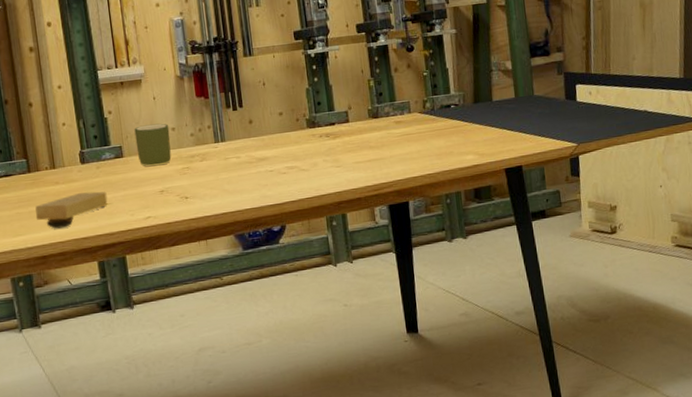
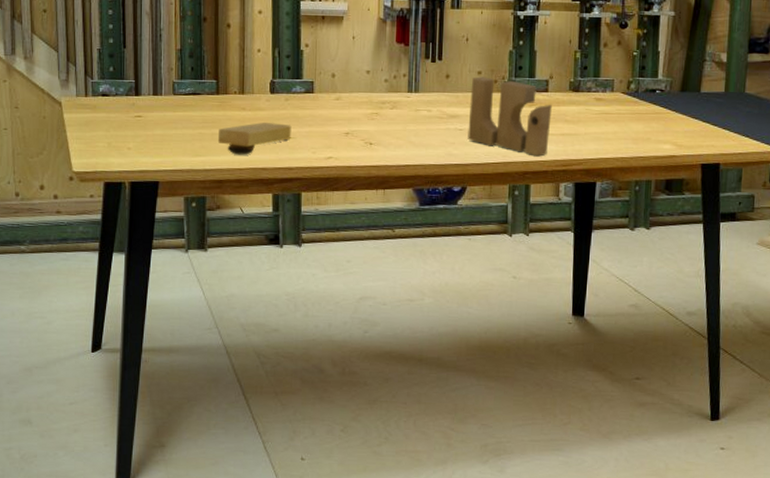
mug: present [134,123,172,167] -> none [328,63,364,107]
wooden clamp: none [275,117,358,186] -> present [468,76,552,157]

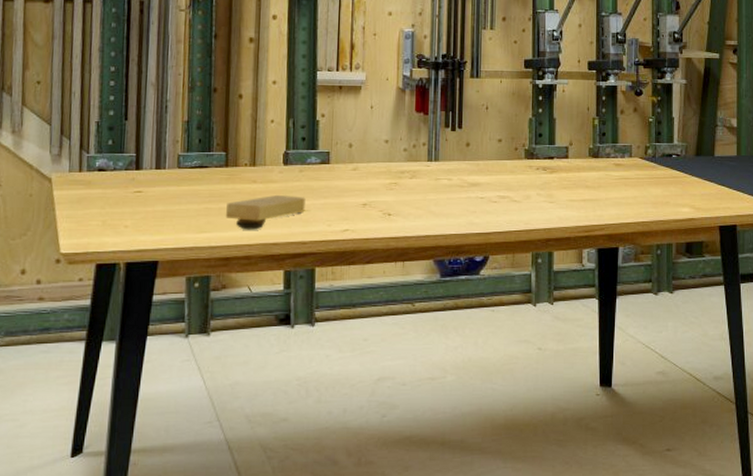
wooden clamp: present [468,76,552,157] -> none [489,144,572,223]

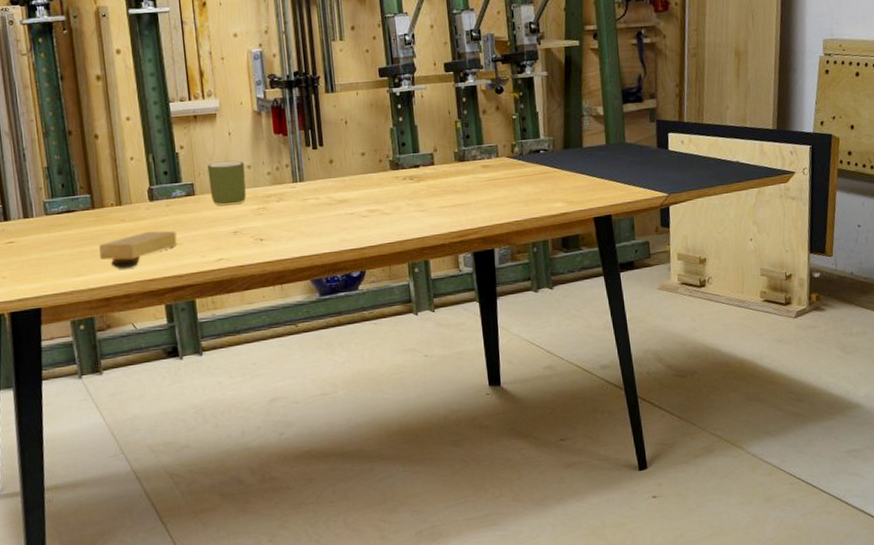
mug: none [345,133,383,177] -> present [207,160,246,206]

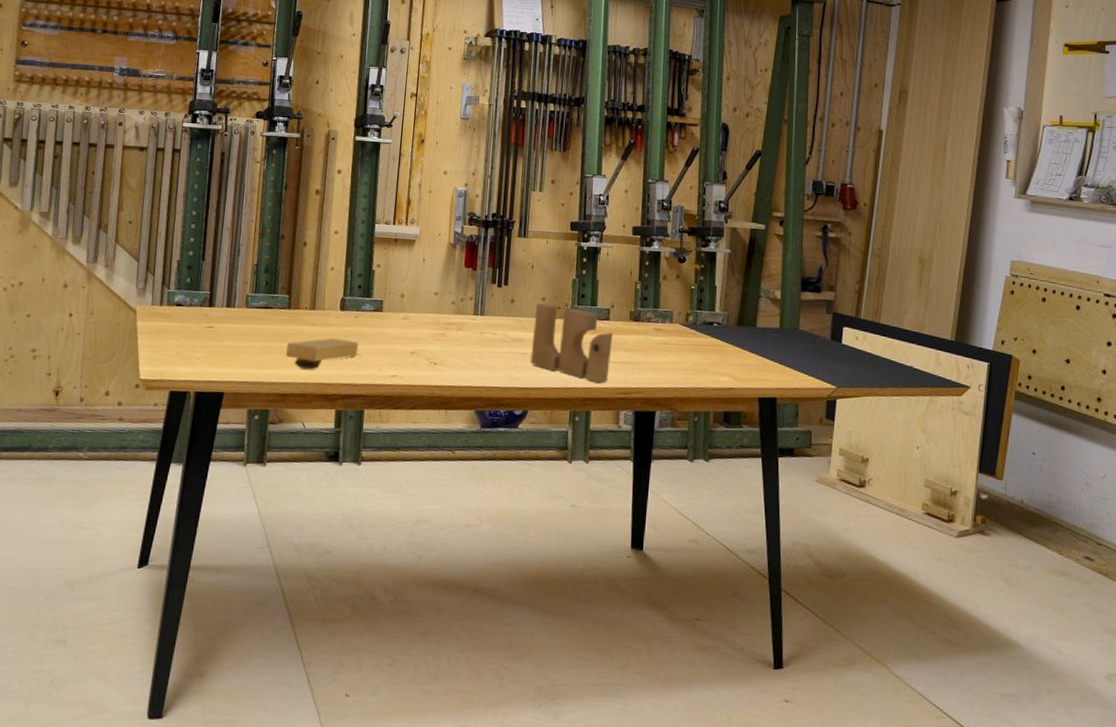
mug: present [207,160,246,206] -> none [396,284,433,327]
wooden clamp: none [356,157,442,231] -> present [530,303,613,383]

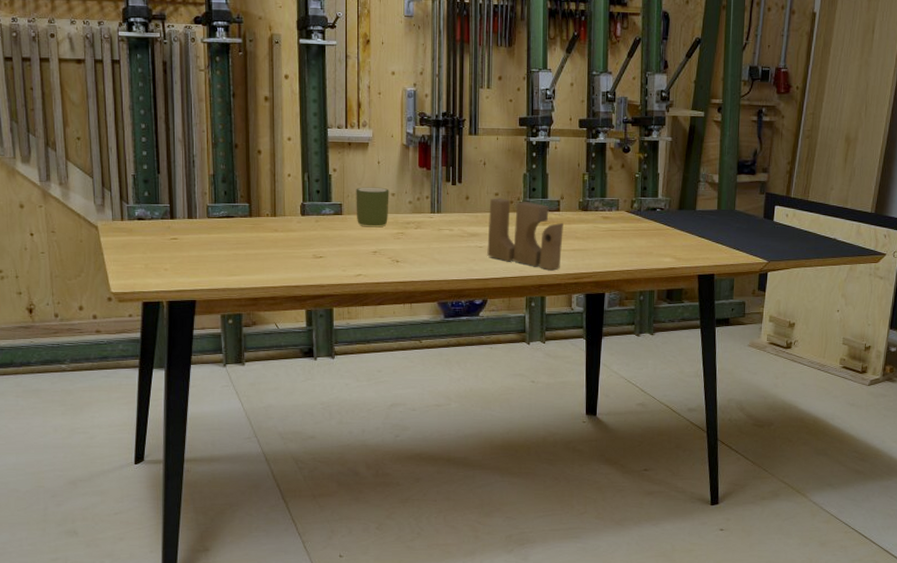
hand plane: present [285,338,359,370] -> none [251,243,322,274]
mug: none [396,284,433,327] -> present [356,187,389,228]

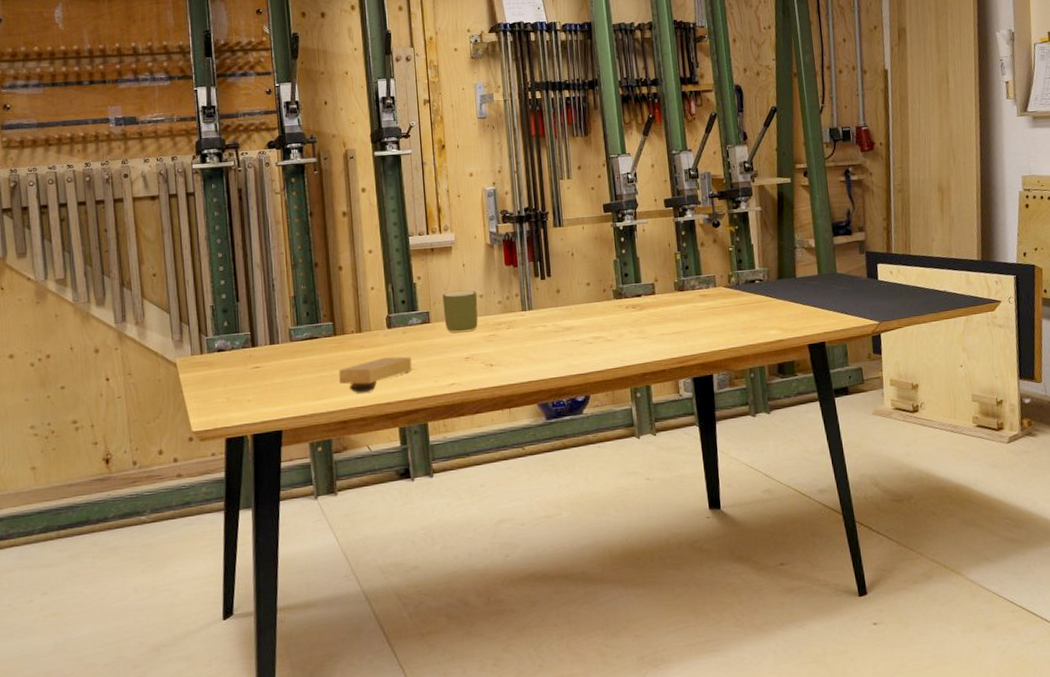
hand plane: none [251,243,322,274] -> present [338,356,412,393]
wooden clamp: present [487,198,563,271] -> none [582,287,663,357]

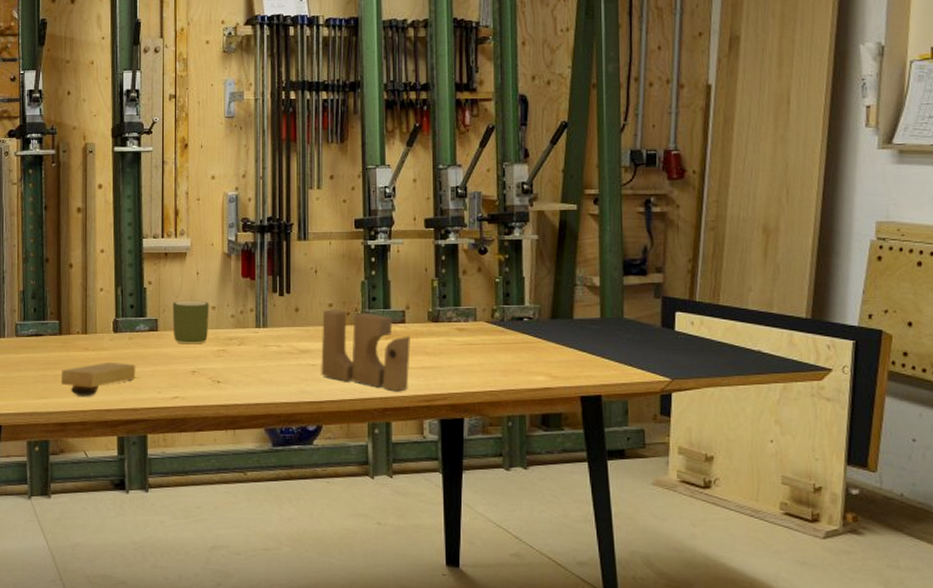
wooden clamp: none [582,287,663,357] -> present [321,309,410,392]

